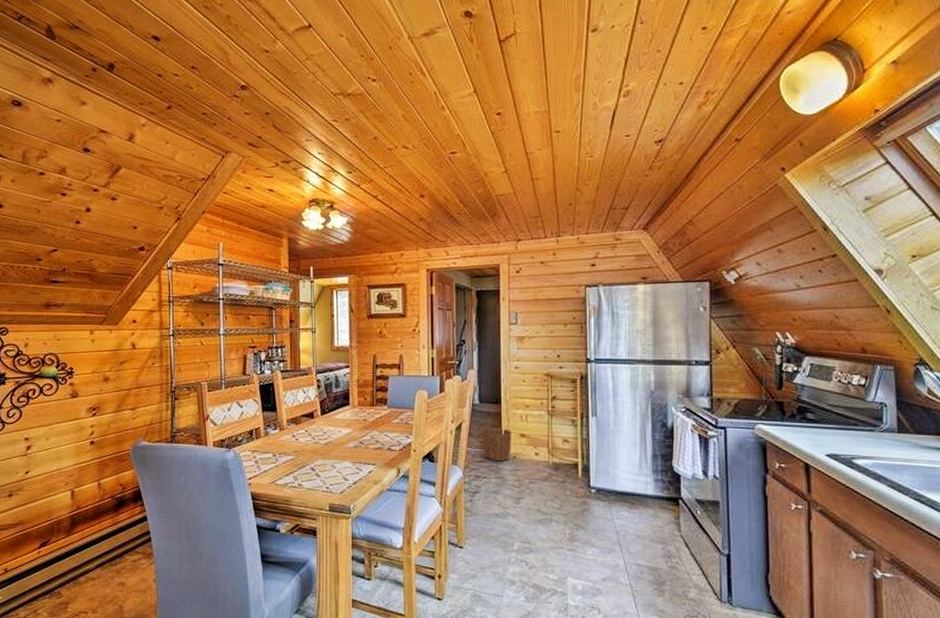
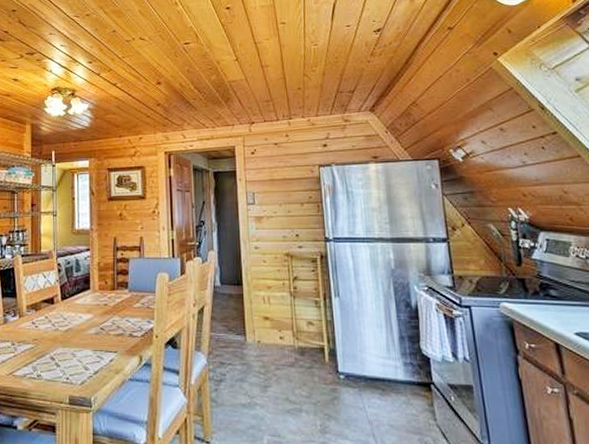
waste basket: present [482,428,512,462] -> none [224,311,256,347]

